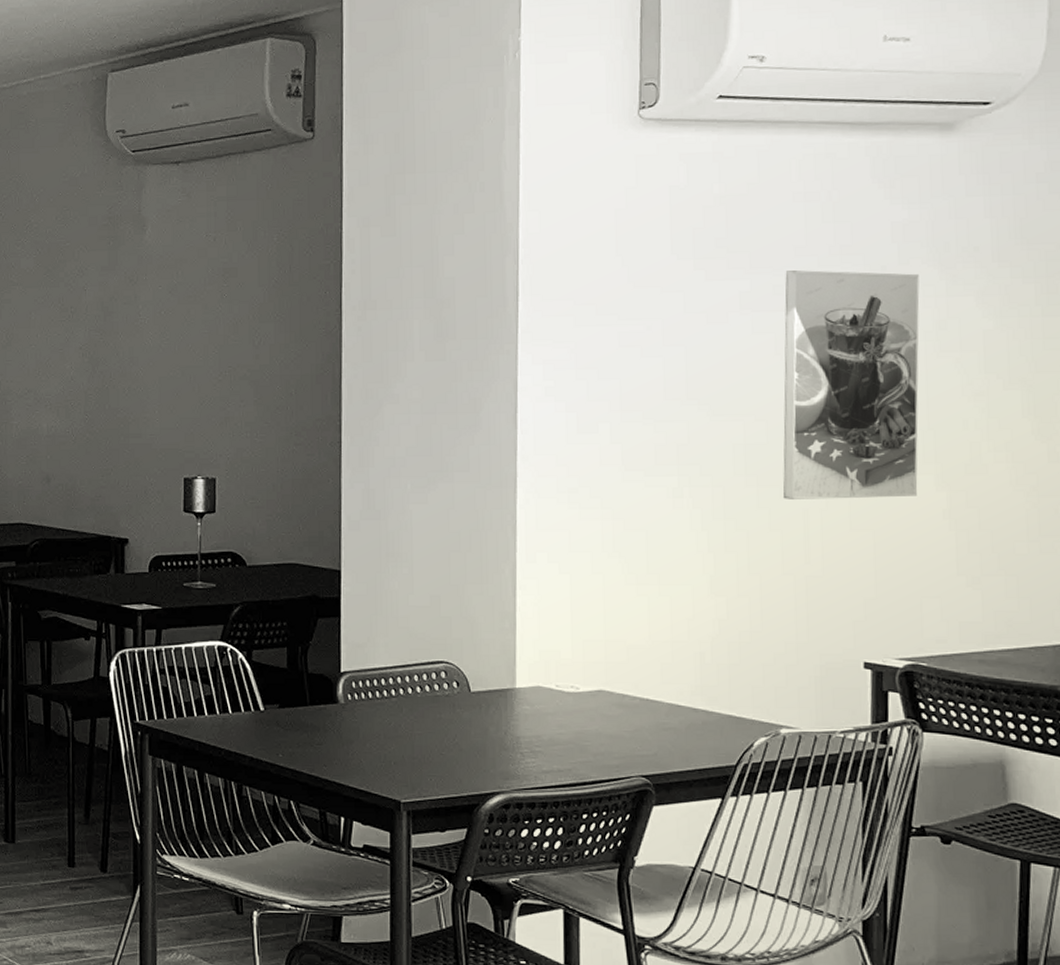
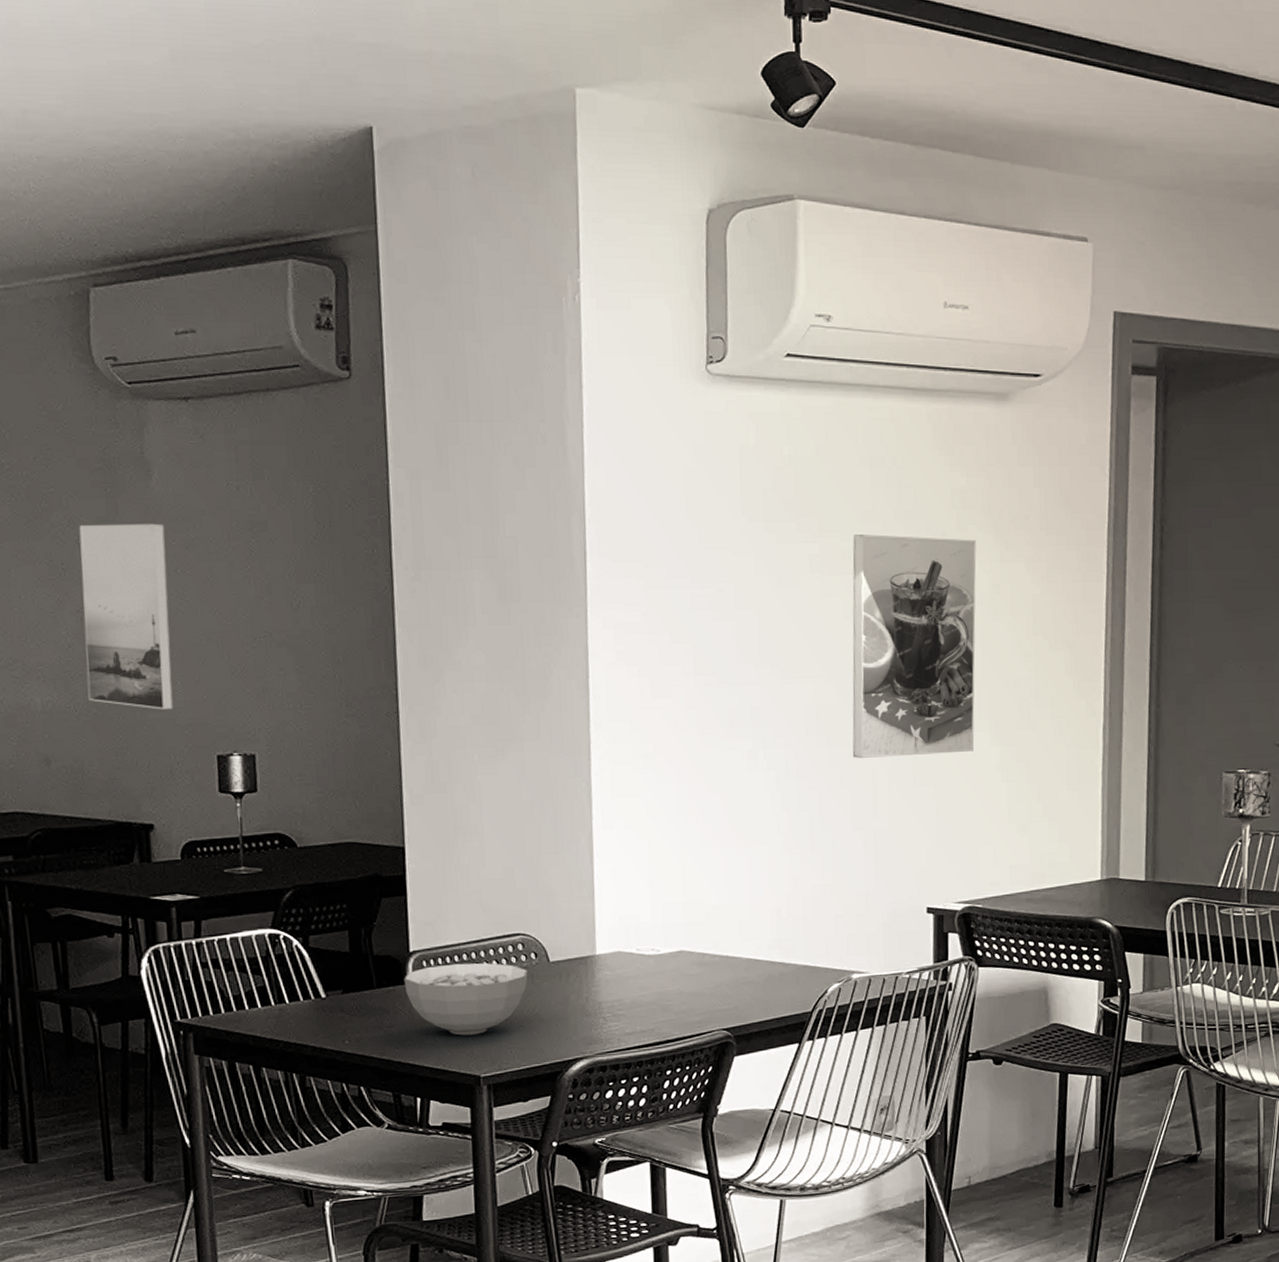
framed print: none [84,271,154,436] -> present [79,523,173,710]
cereal bowl: none [334,686,449,759] -> present [404,963,528,1036]

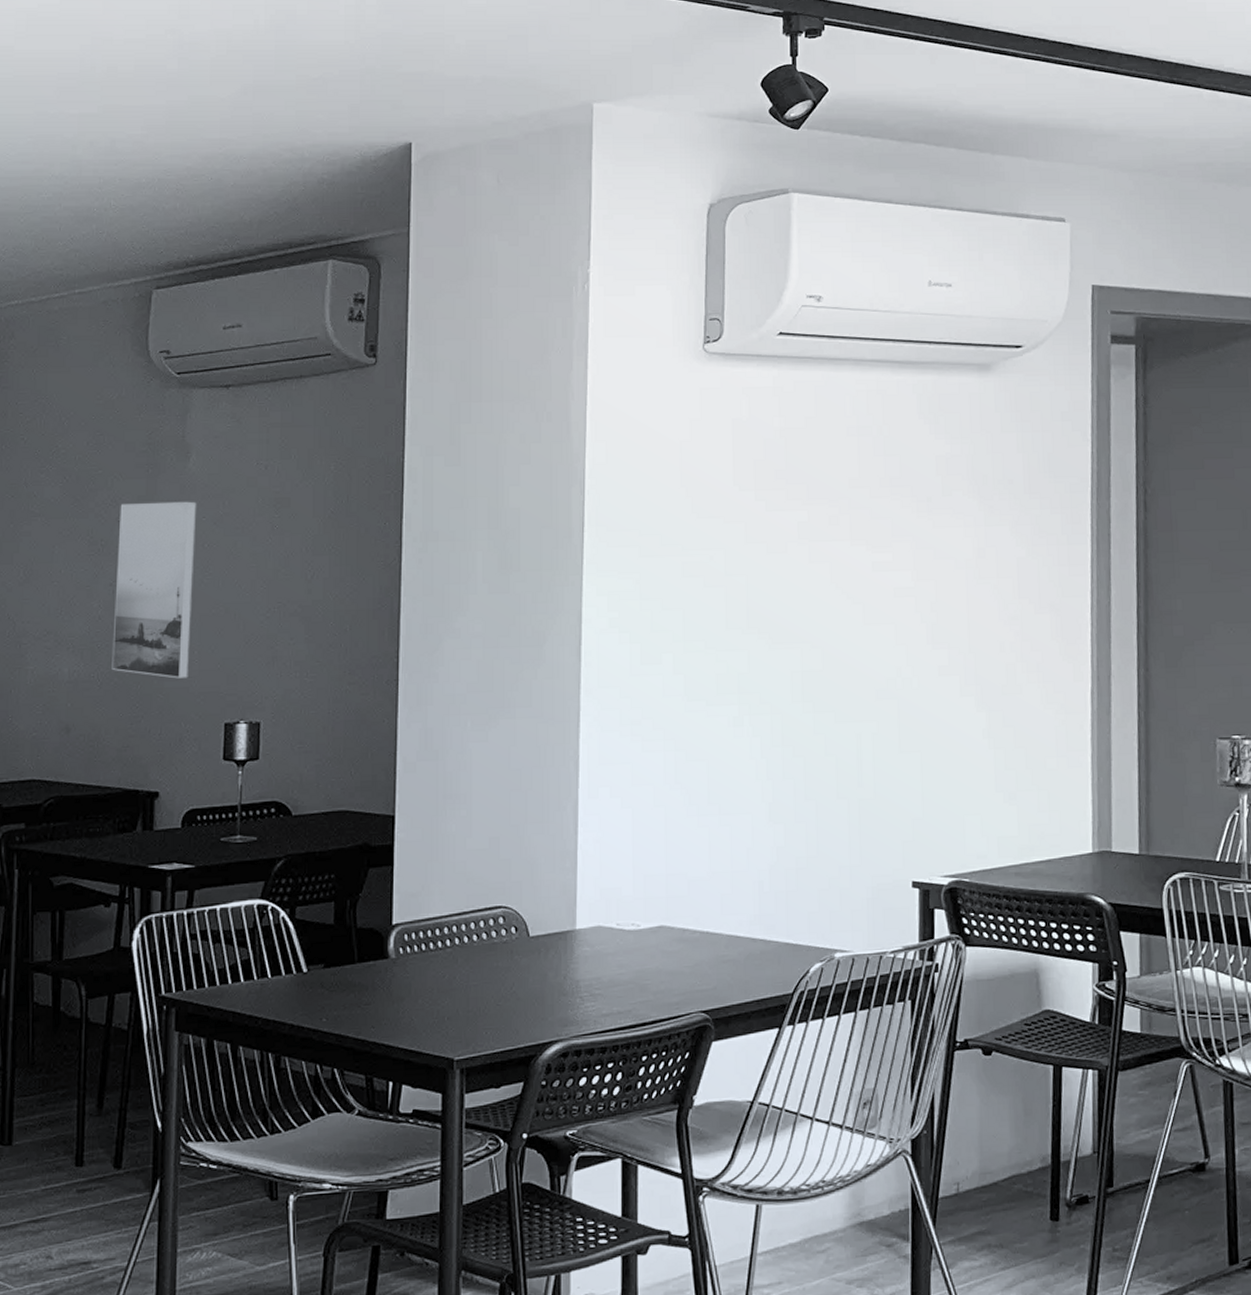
cereal bowl: present [404,963,528,1036] -> none [385,937,507,1015]
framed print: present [852,534,977,758] -> none [837,501,961,724]

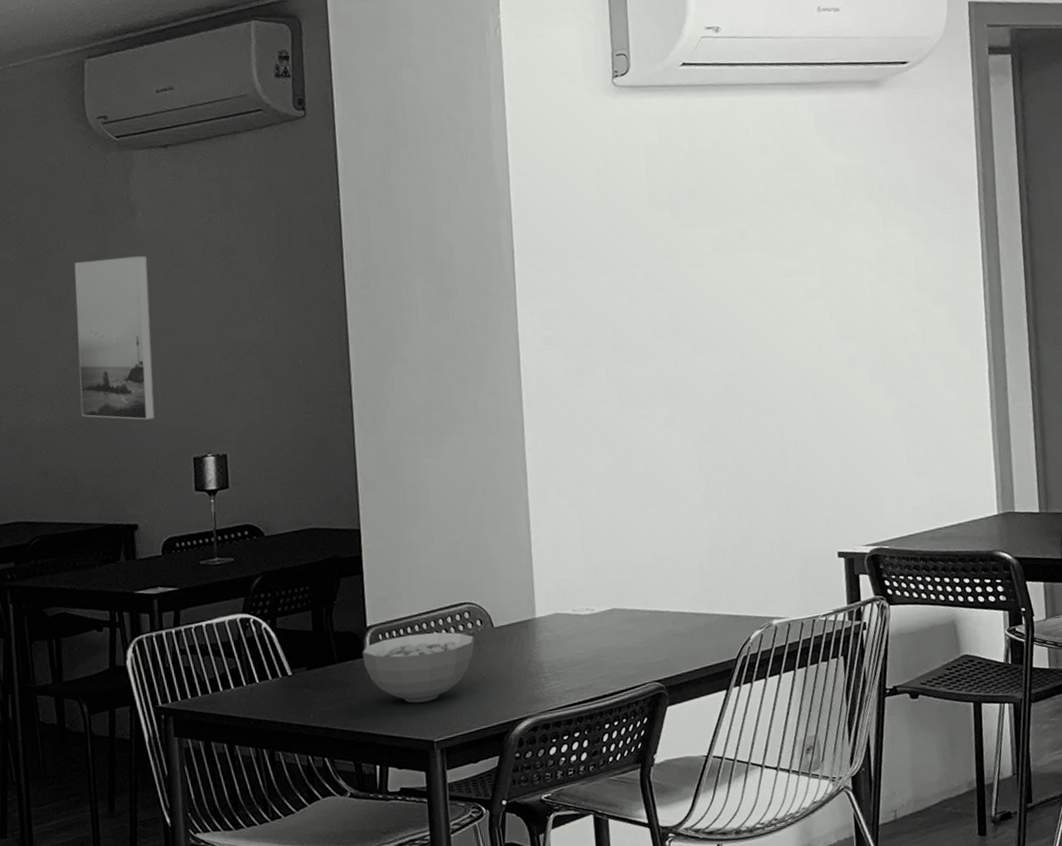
cereal bowl: none [385,937,507,1015] -> present [362,632,475,703]

